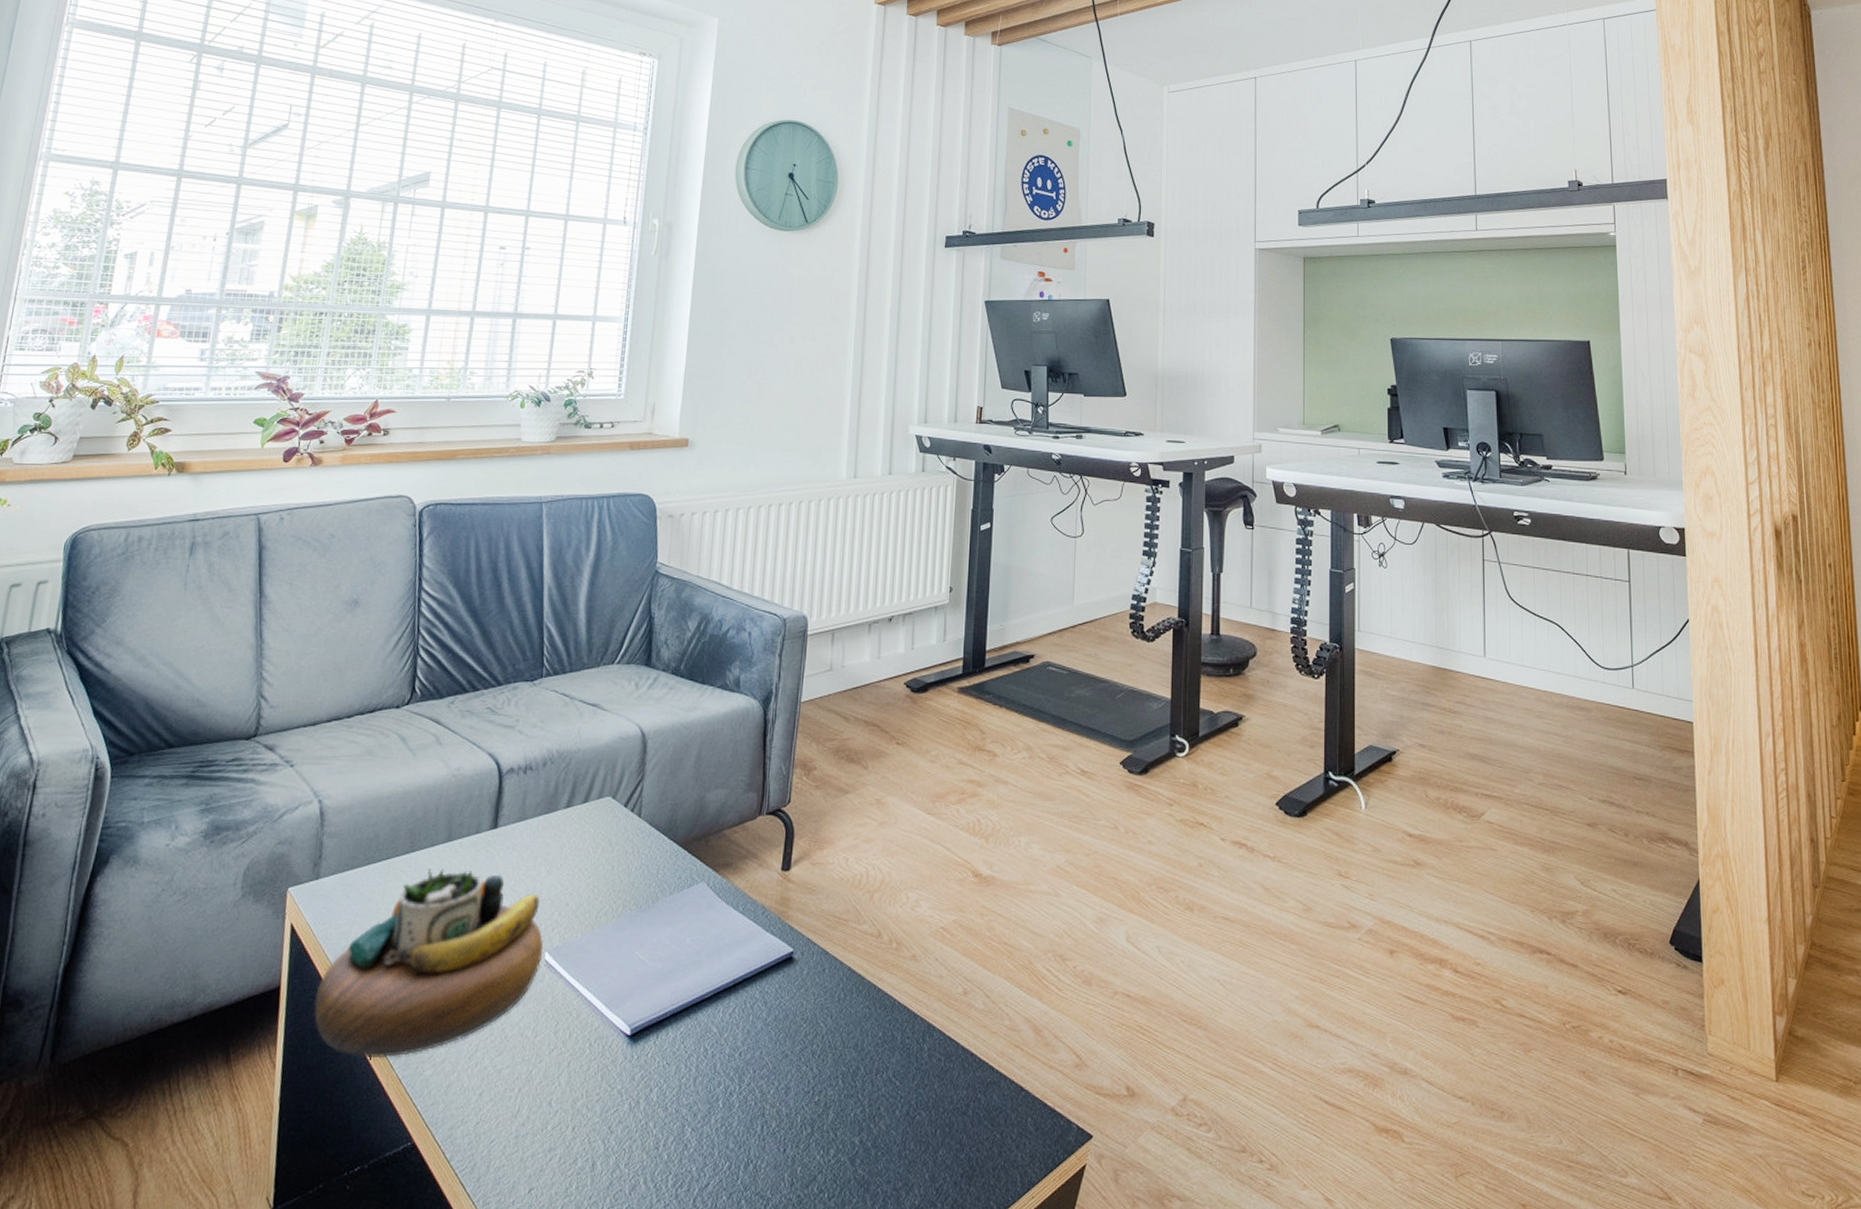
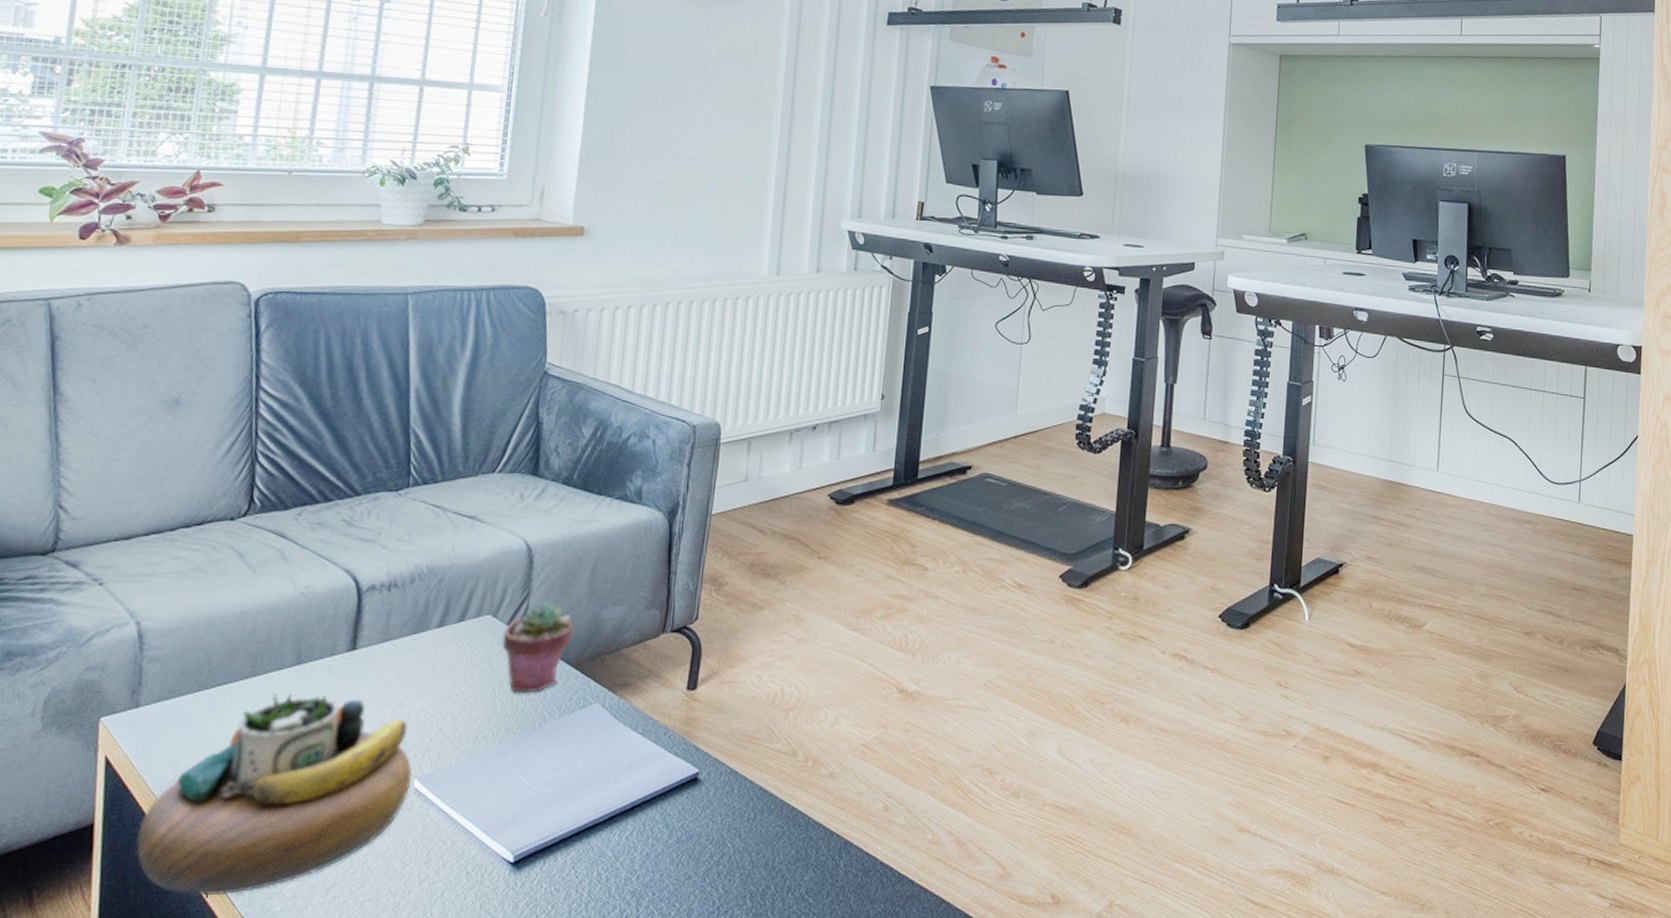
potted succulent: none [620,784,682,872] -> present [502,601,574,693]

